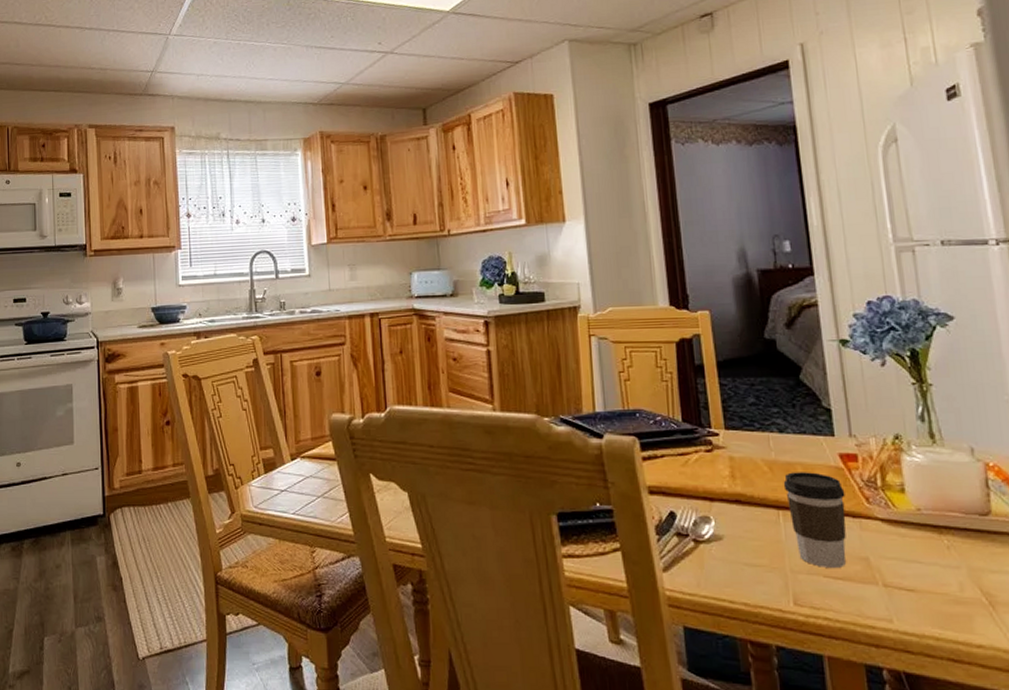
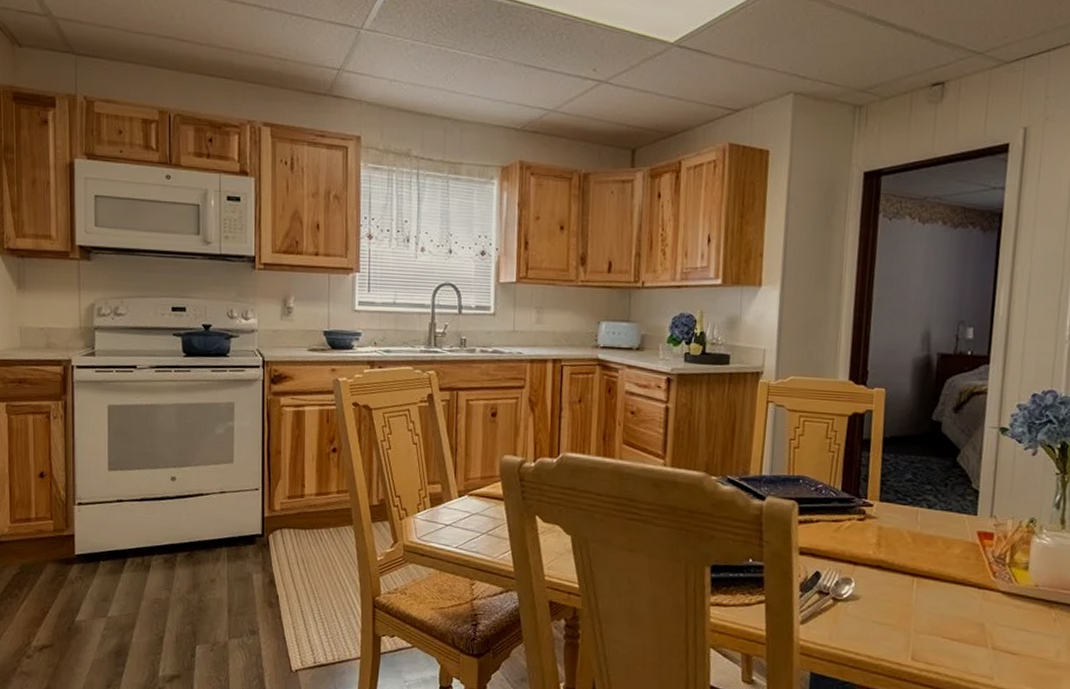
coffee cup: present [783,472,846,569] -> none [922,544,976,631]

